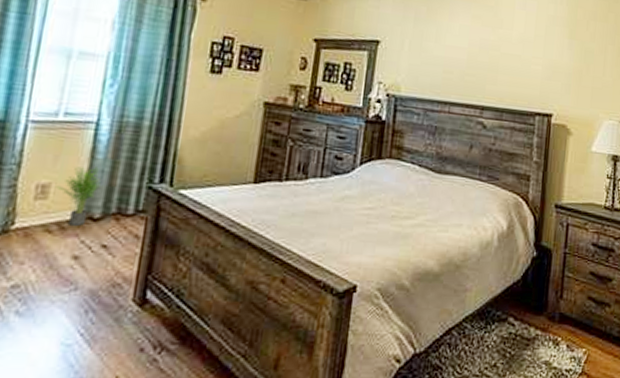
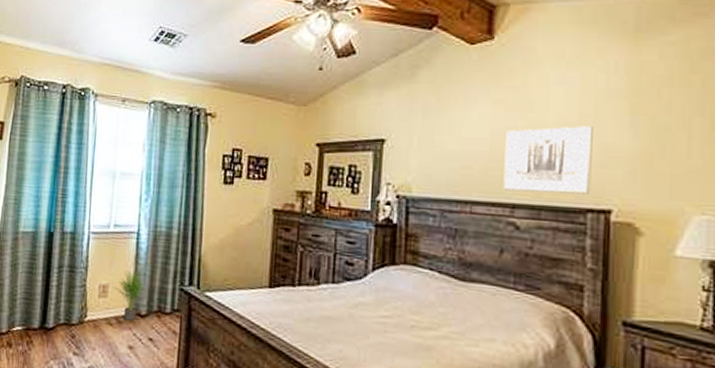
wall art: none [476,42,544,101] -> present [503,126,593,195]

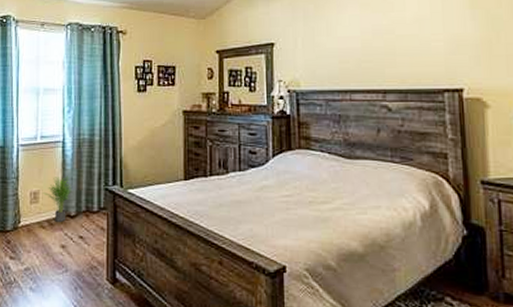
wall art: present [503,126,593,195] -> none [373,21,445,78]

